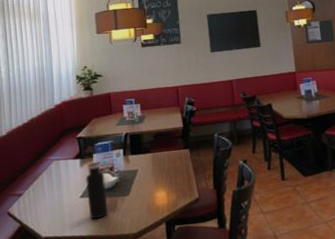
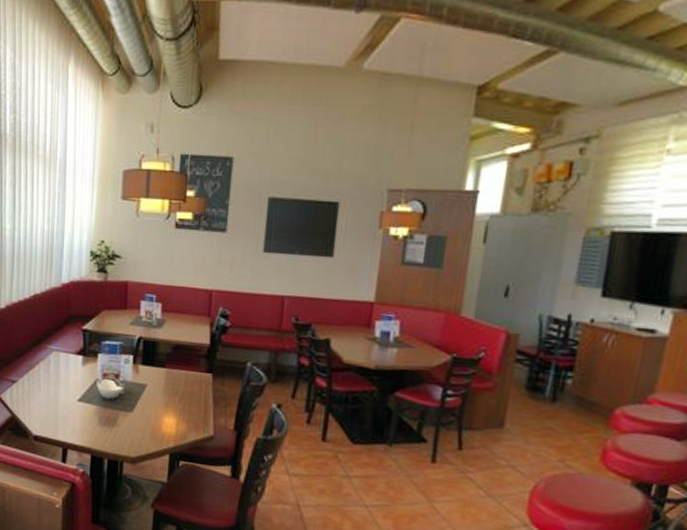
water bottle: present [85,162,108,220] -> none [85,363,108,430]

